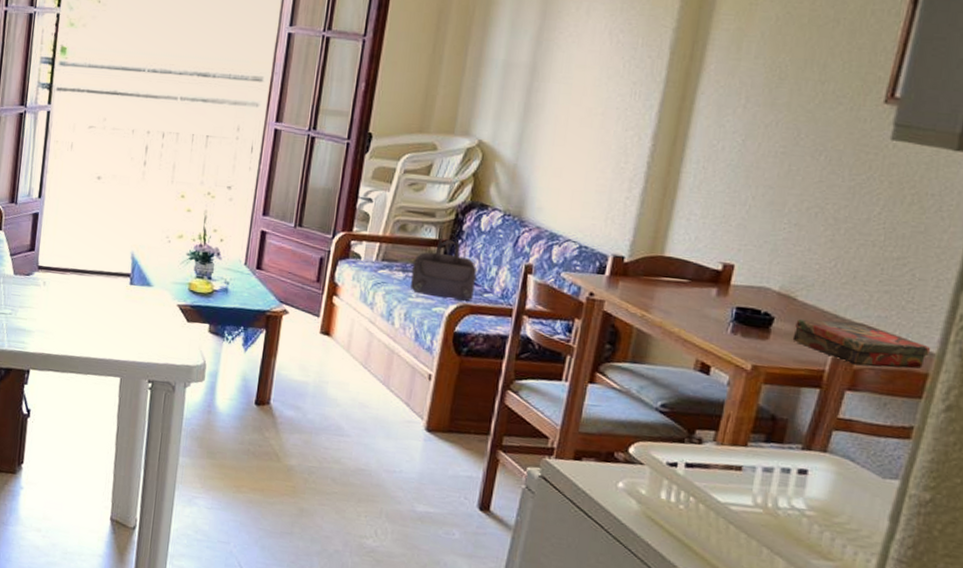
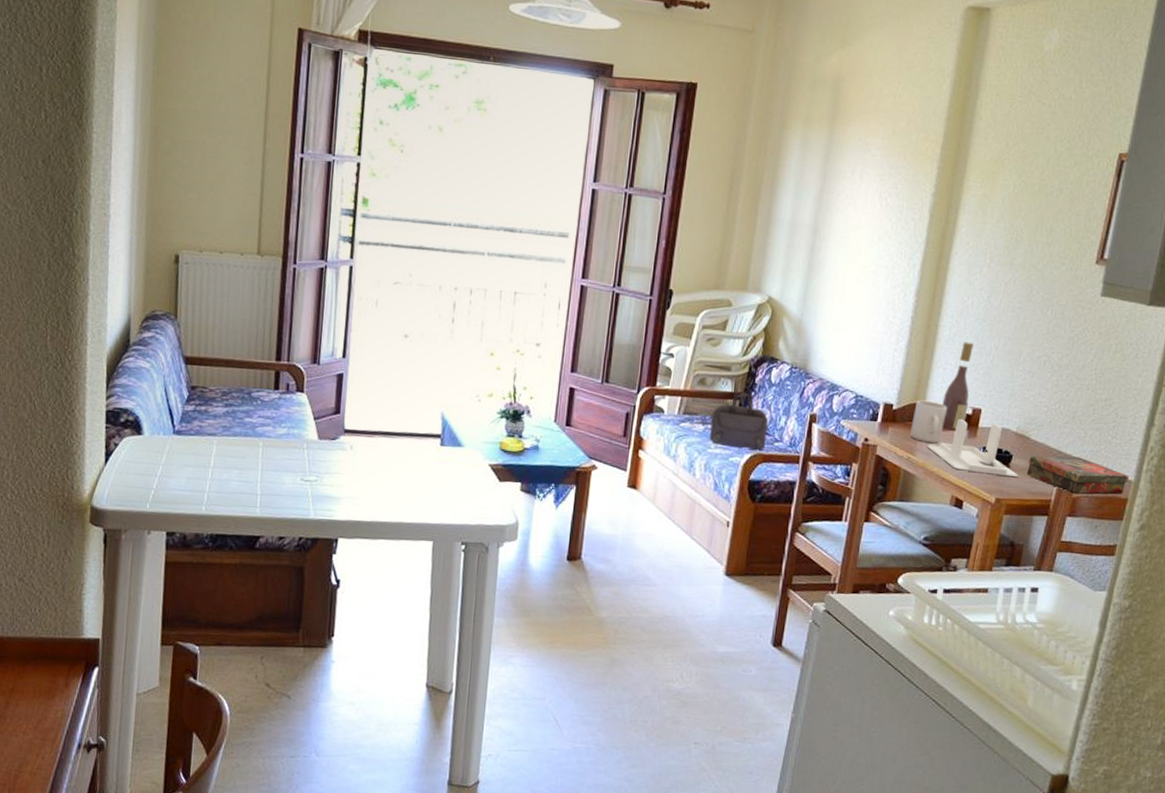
cup: none [644,252,692,301] -> present [909,400,948,444]
napkin holder: none [666,275,783,344] -> present [927,419,1019,478]
wine bottle: none [685,190,724,289] -> present [942,341,973,432]

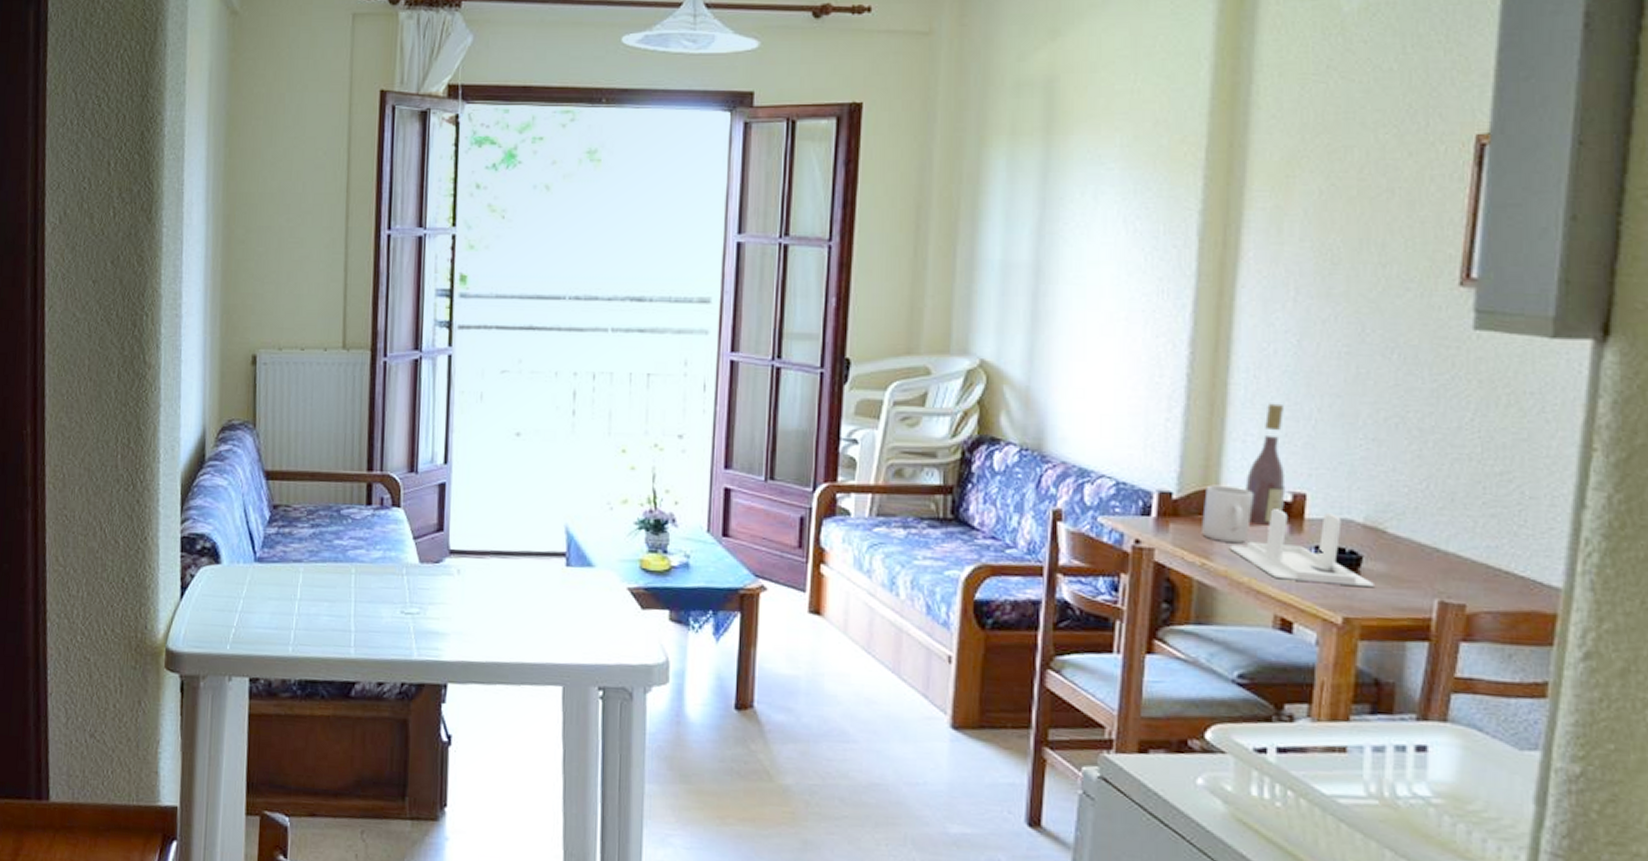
handbag: present [709,386,769,450] -> none [914,476,995,560]
book: present [1026,455,1130,495] -> none [1387,555,1556,610]

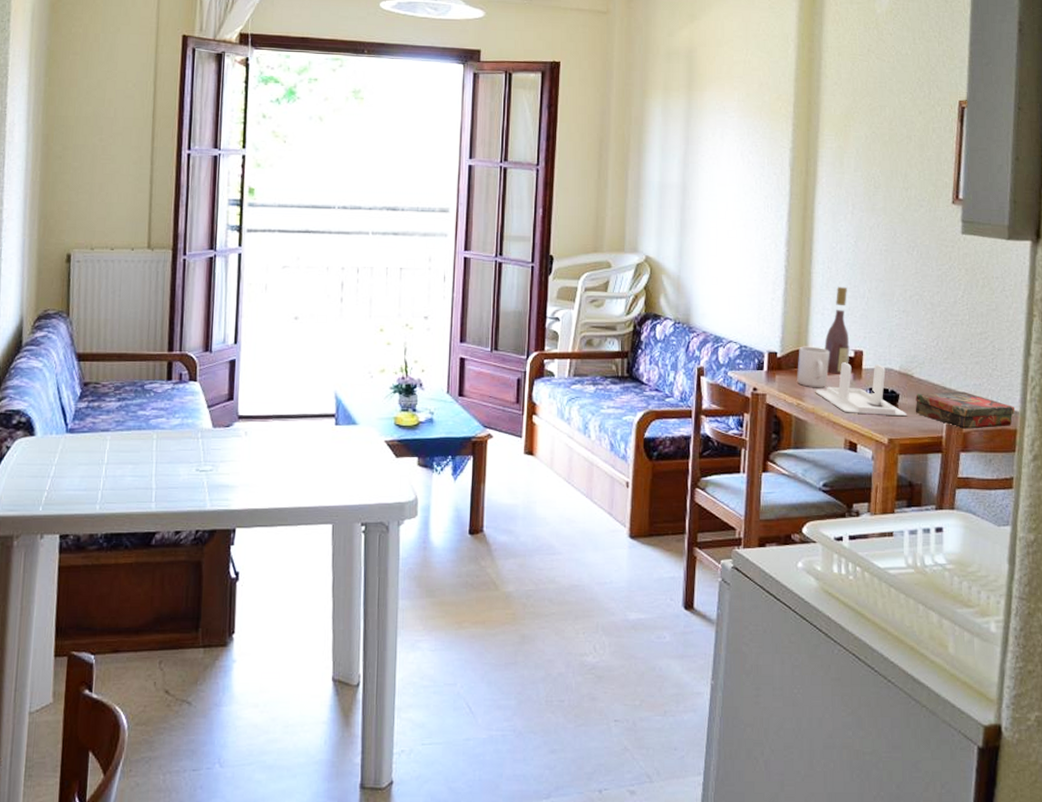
book: none [1387,555,1556,610] -> present [915,391,1016,429]

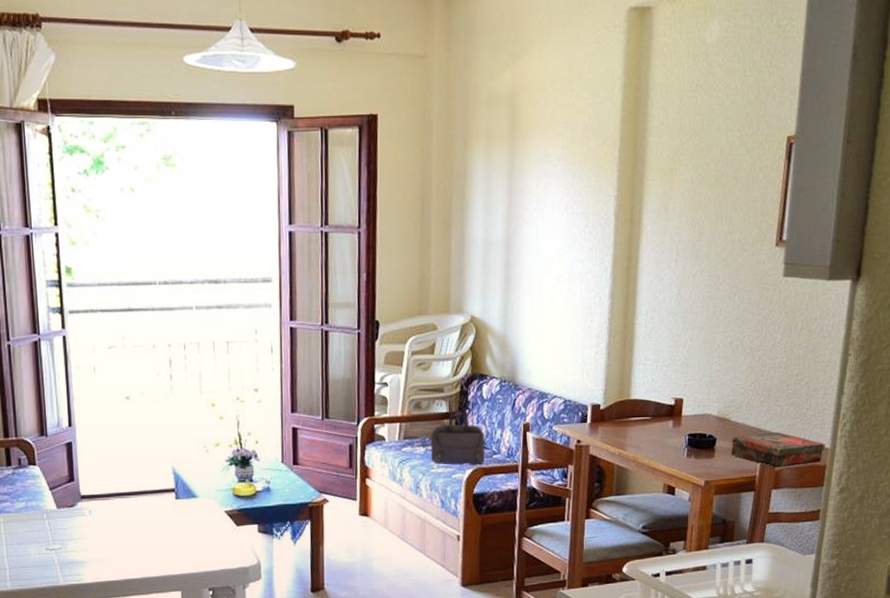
handbag: none [600,344,658,407] -> present [430,405,486,464]
cup: present [796,346,830,388] -> none [618,397,652,437]
napkin holder: present [815,362,908,417] -> none [636,411,724,459]
wine bottle: present [824,286,850,376] -> none [646,336,671,424]

